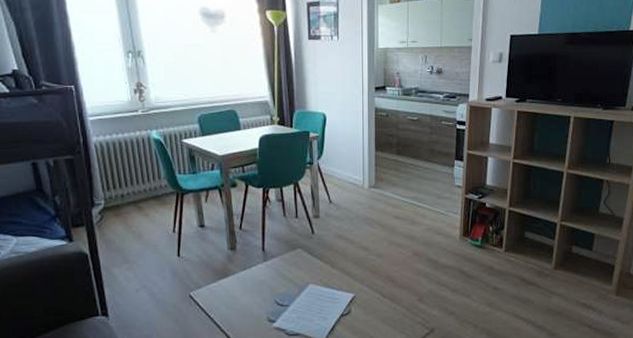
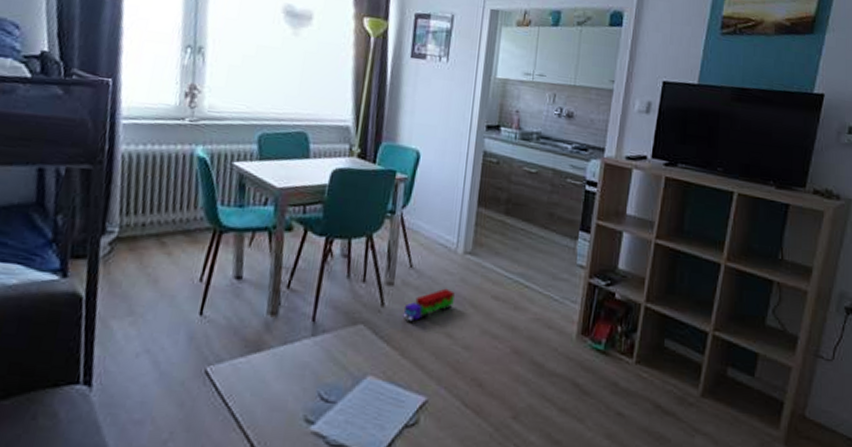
semi truck: none [329,215,366,242] -> present [402,288,455,322]

